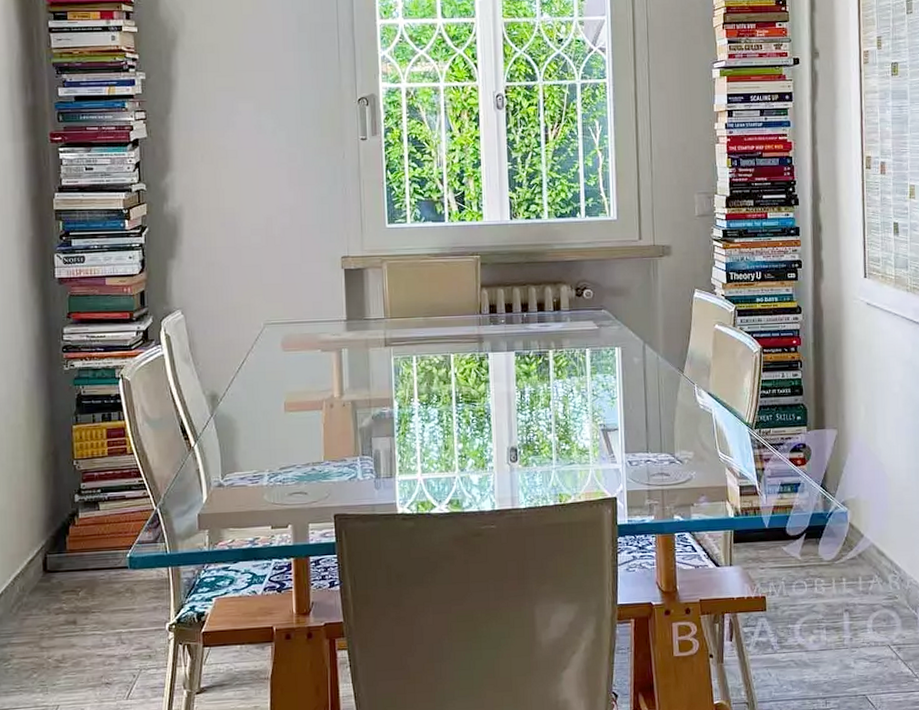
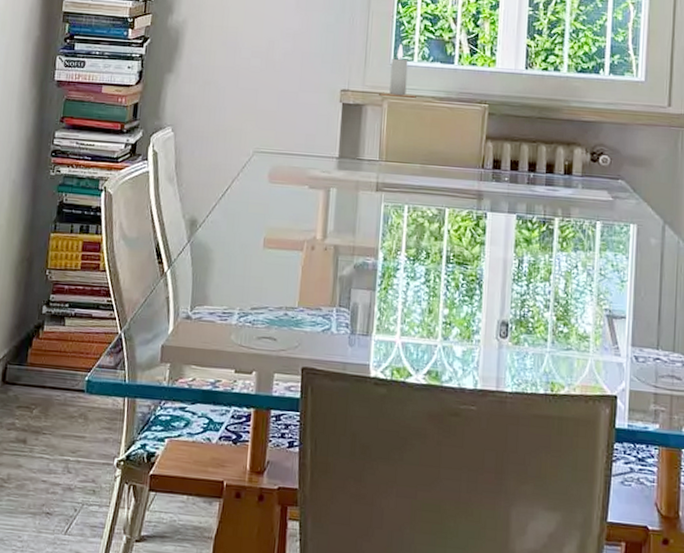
candle: none [378,208,413,259] -> present [379,44,416,99]

